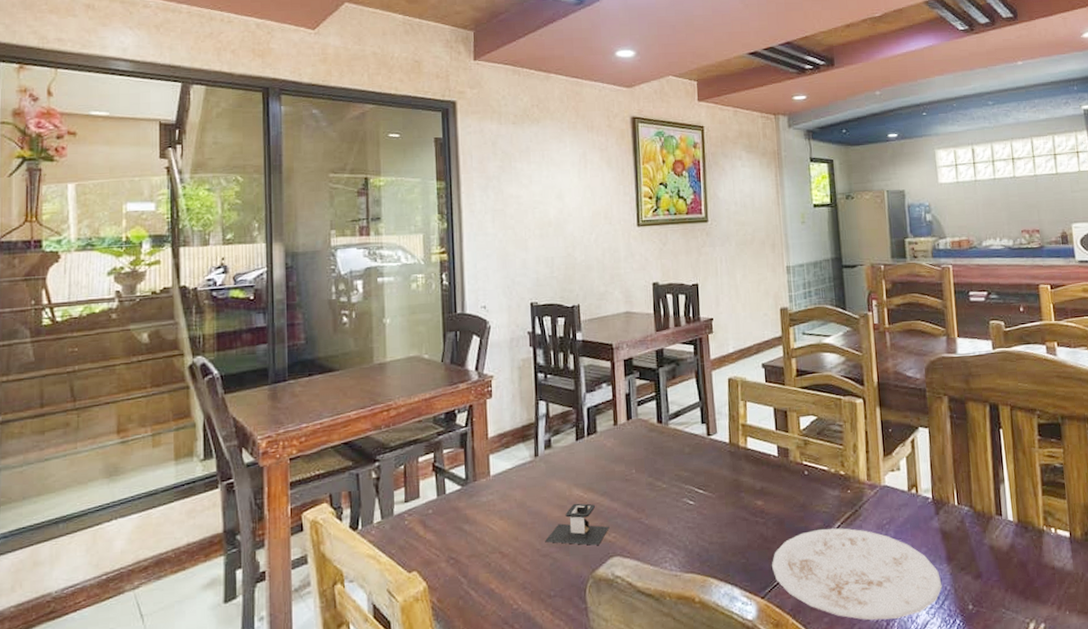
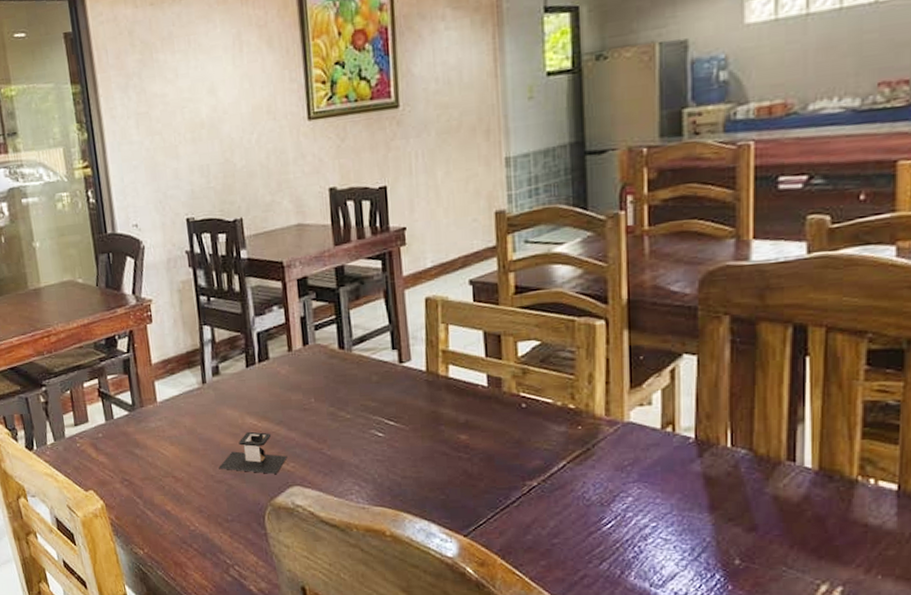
plate: present [771,528,942,620] -> none [476,467,700,568]

